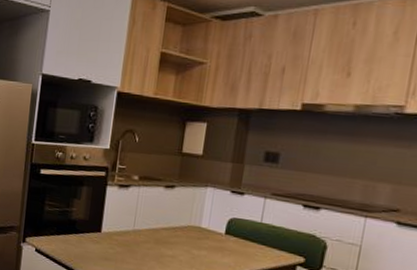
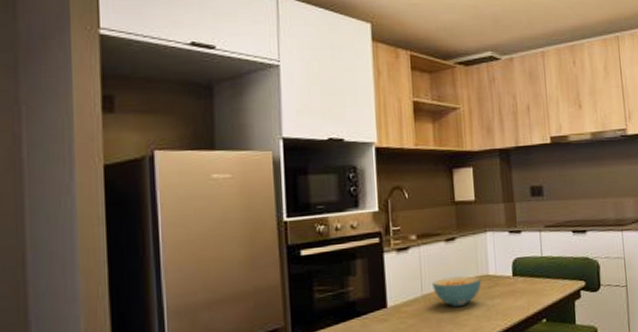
cereal bowl: none [144,219,193,249] -> present [433,276,482,307]

